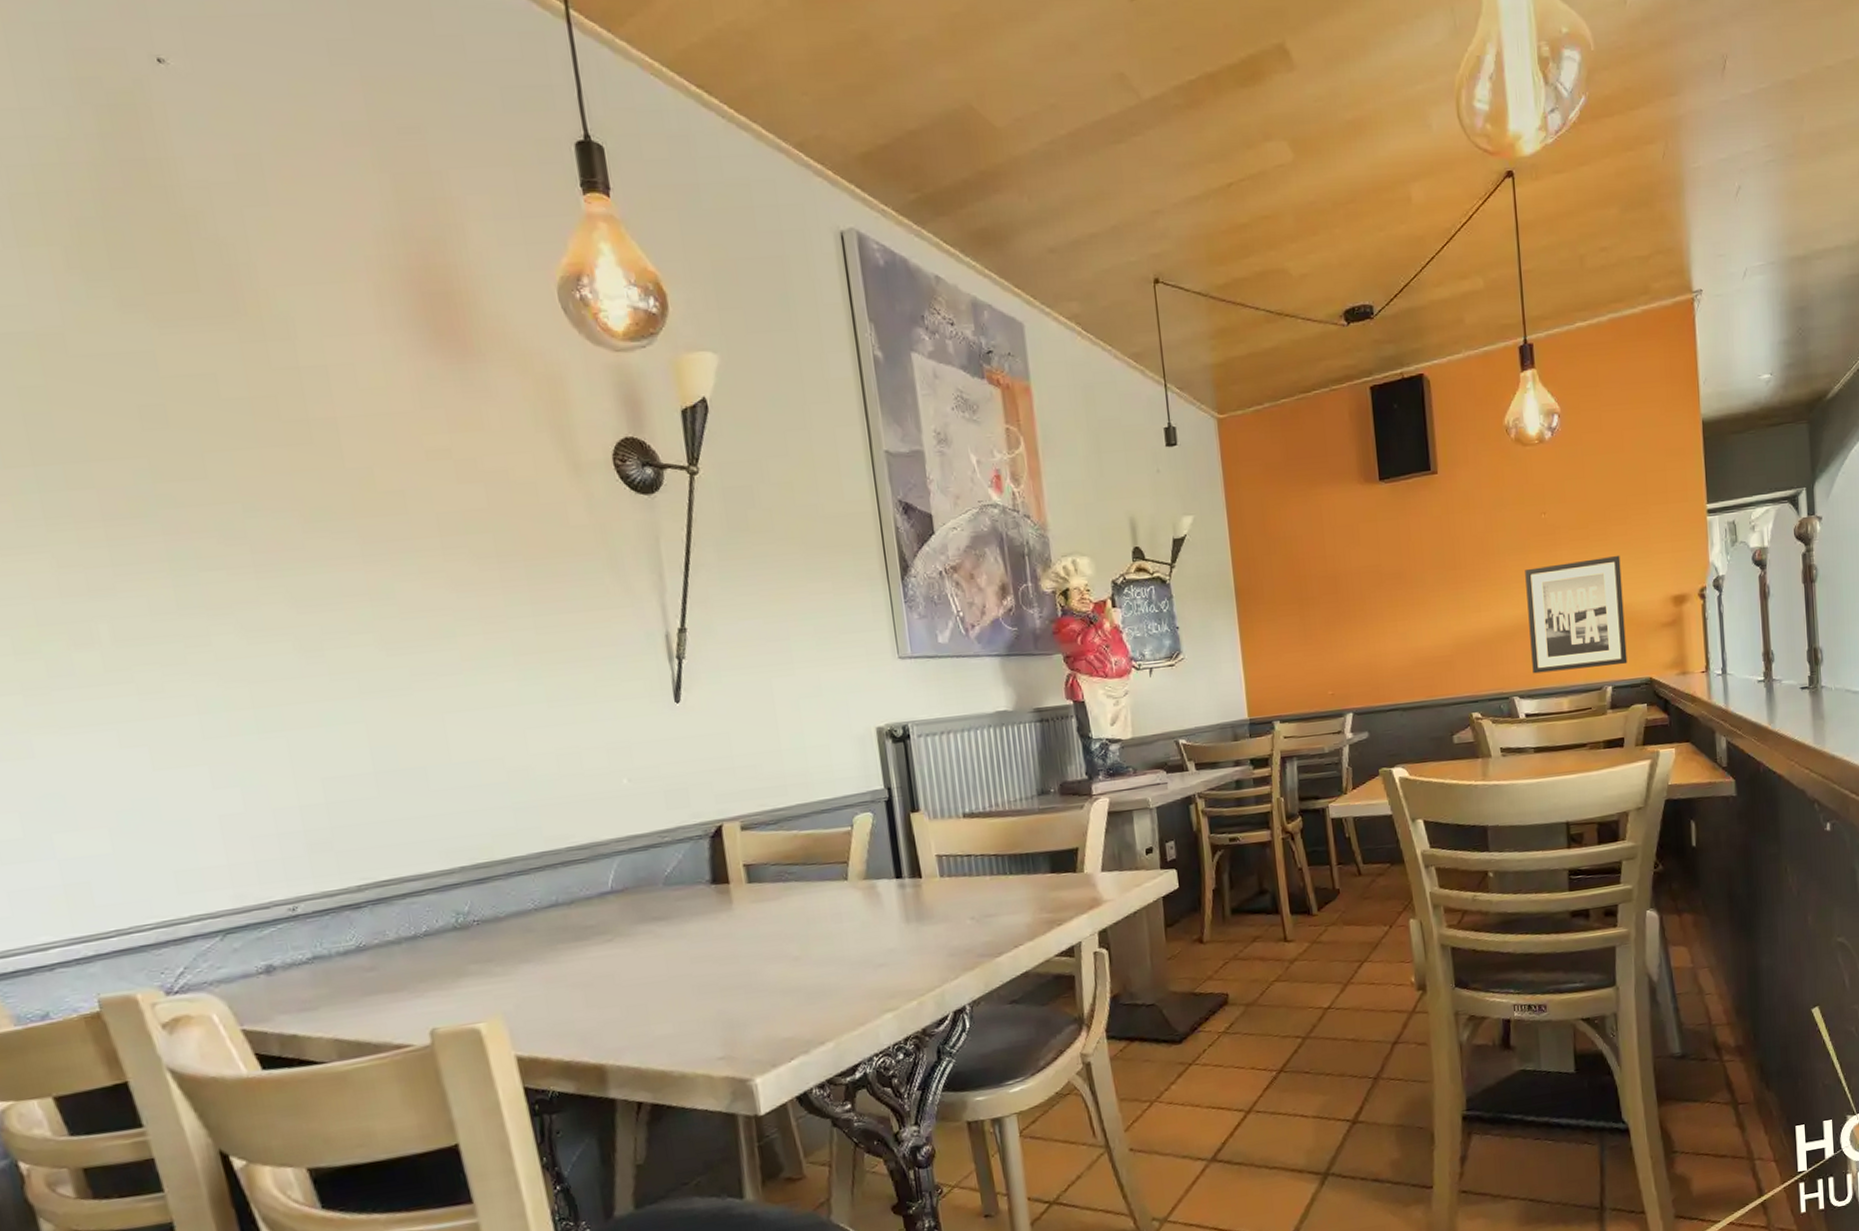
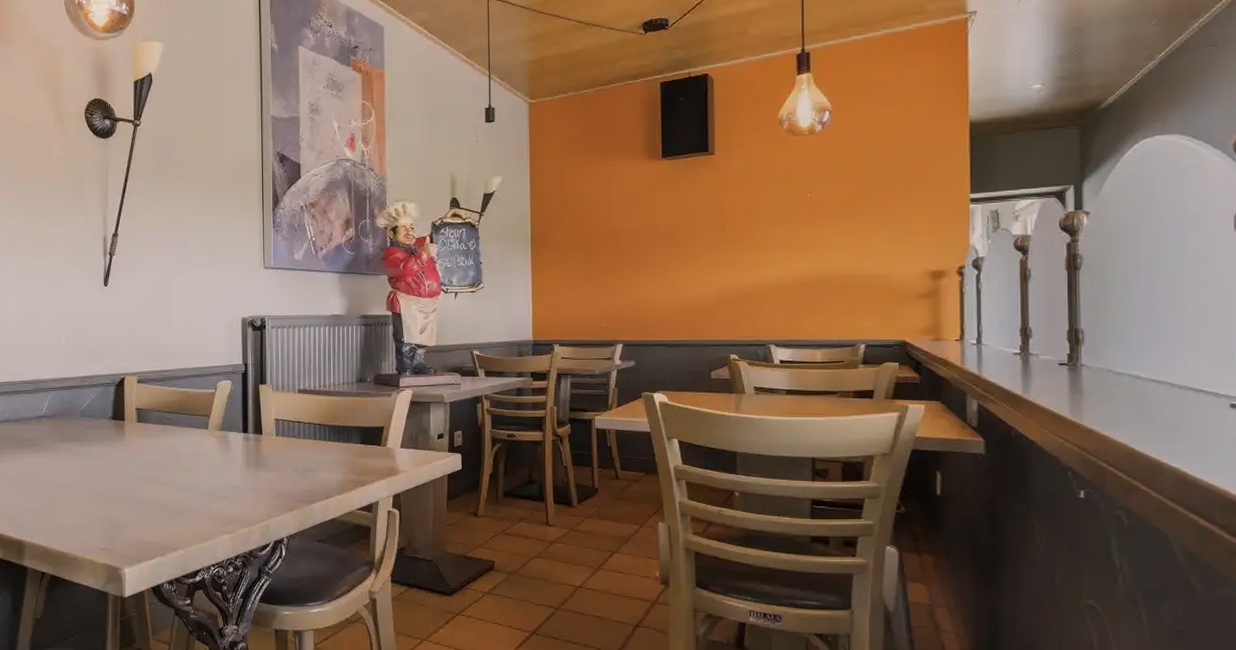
wall art: present [1525,555,1628,674] -> none [788,232,882,327]

